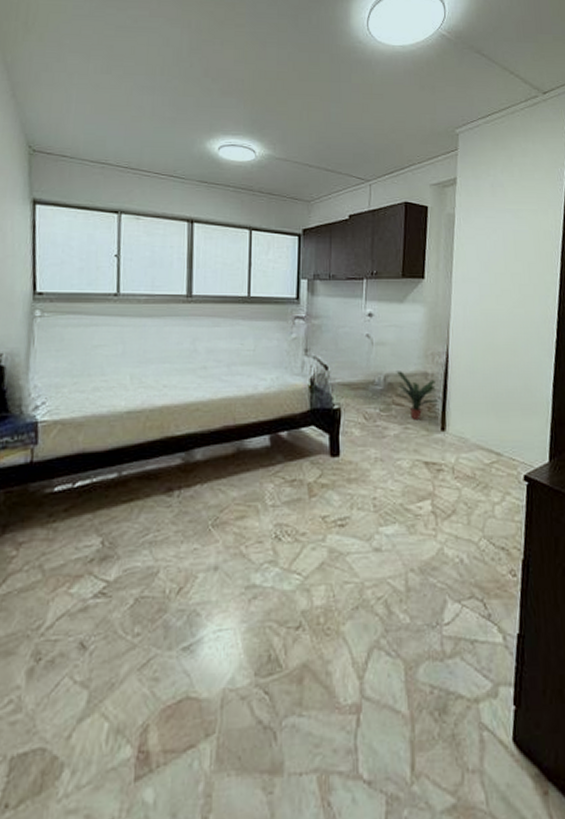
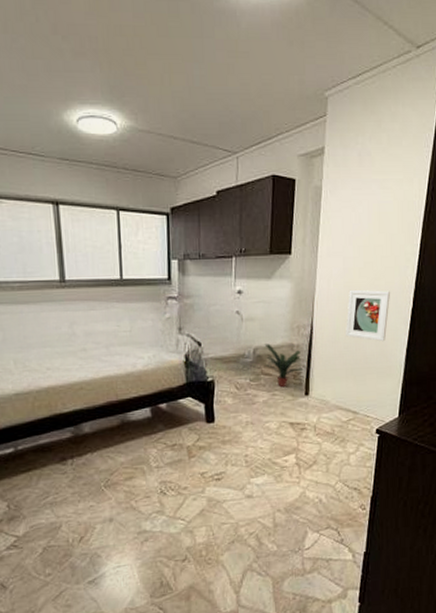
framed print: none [484,317,532,375] -> present [346,289,390,342]

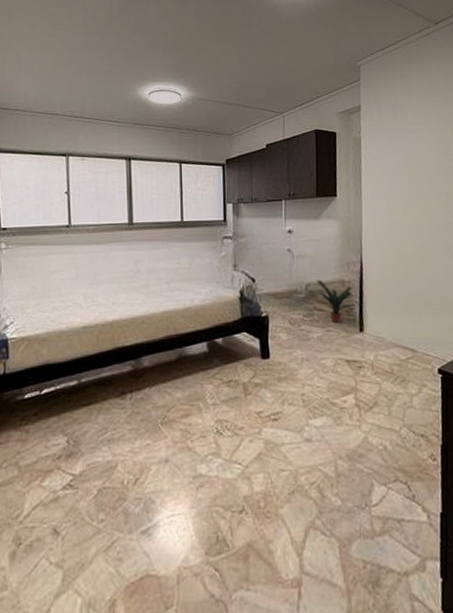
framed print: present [346,289,390,342] -> none [395,227,438,278]

